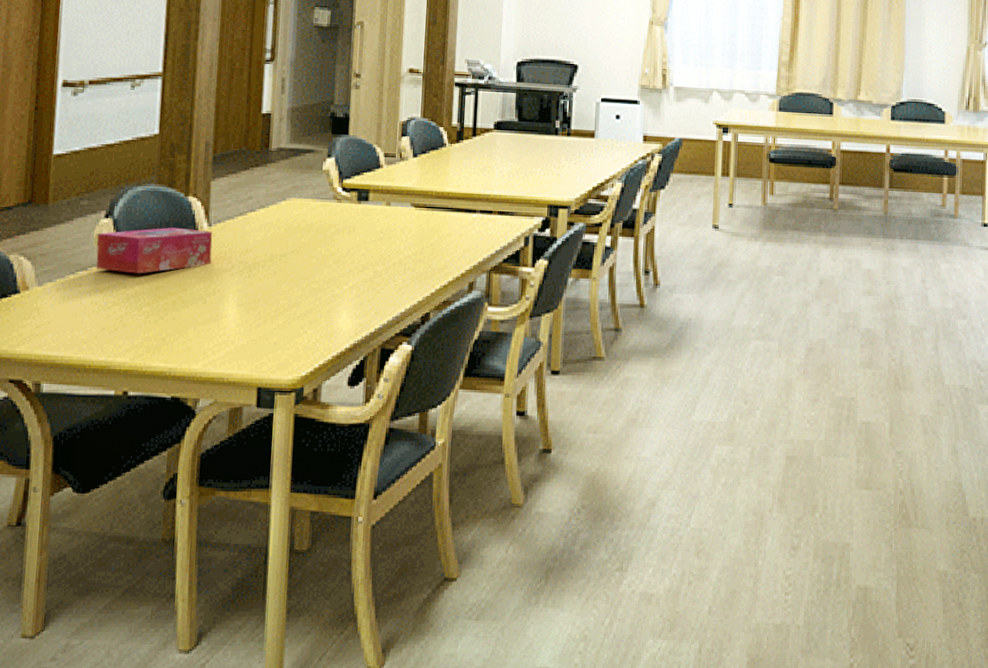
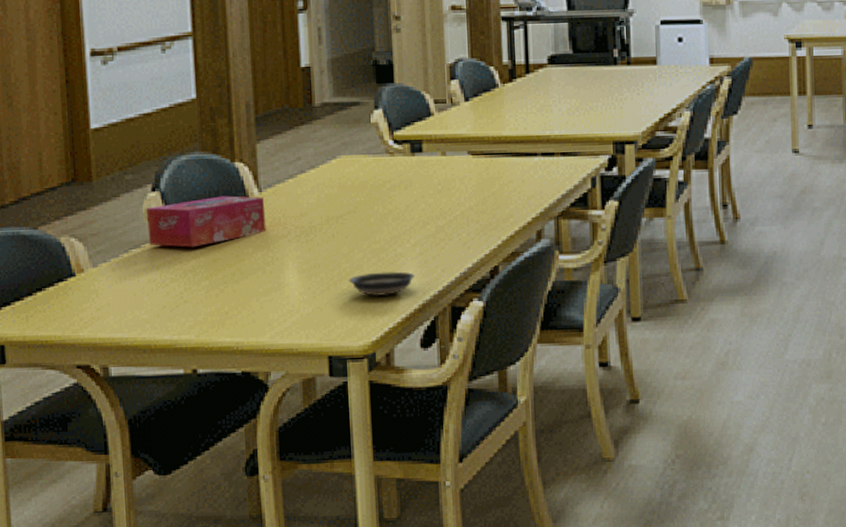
saucer: none [285,310,349,334] -> present [349,271,414,297]

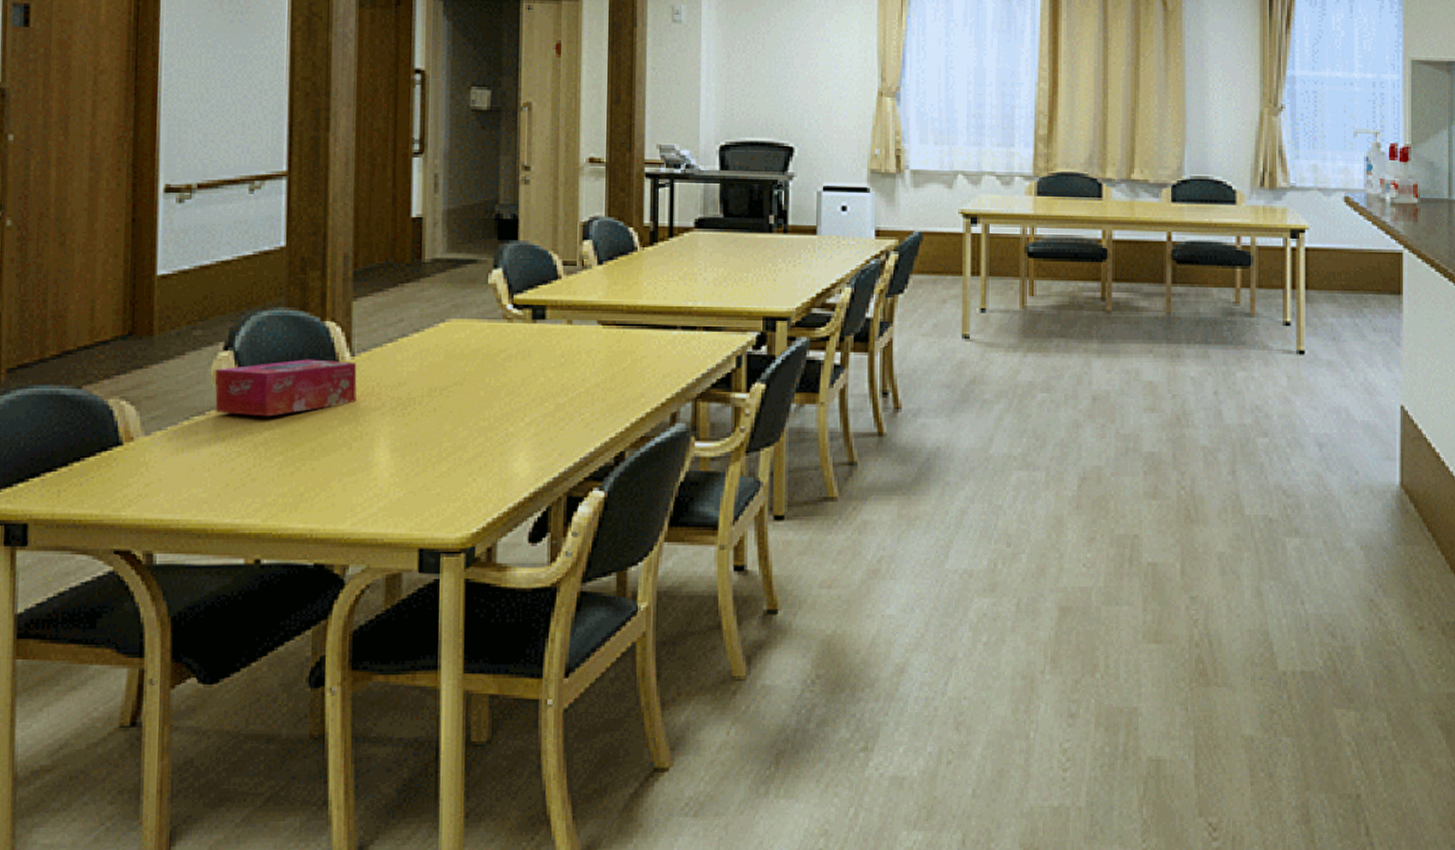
saucer: present [349,271,414,297] -> none [449,454,527,482]

